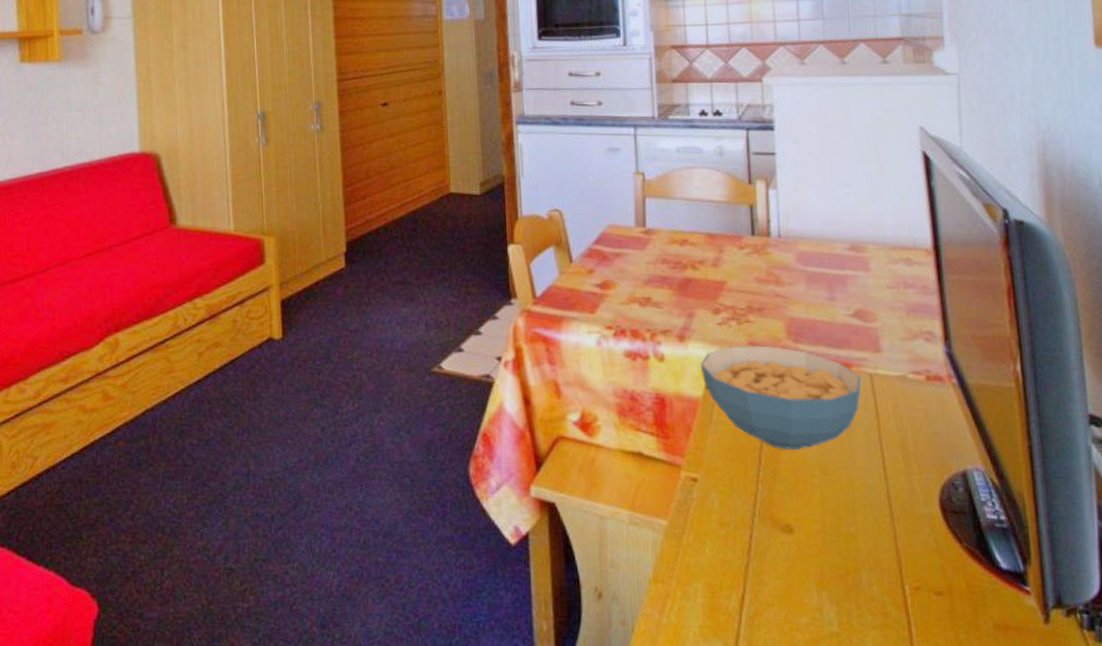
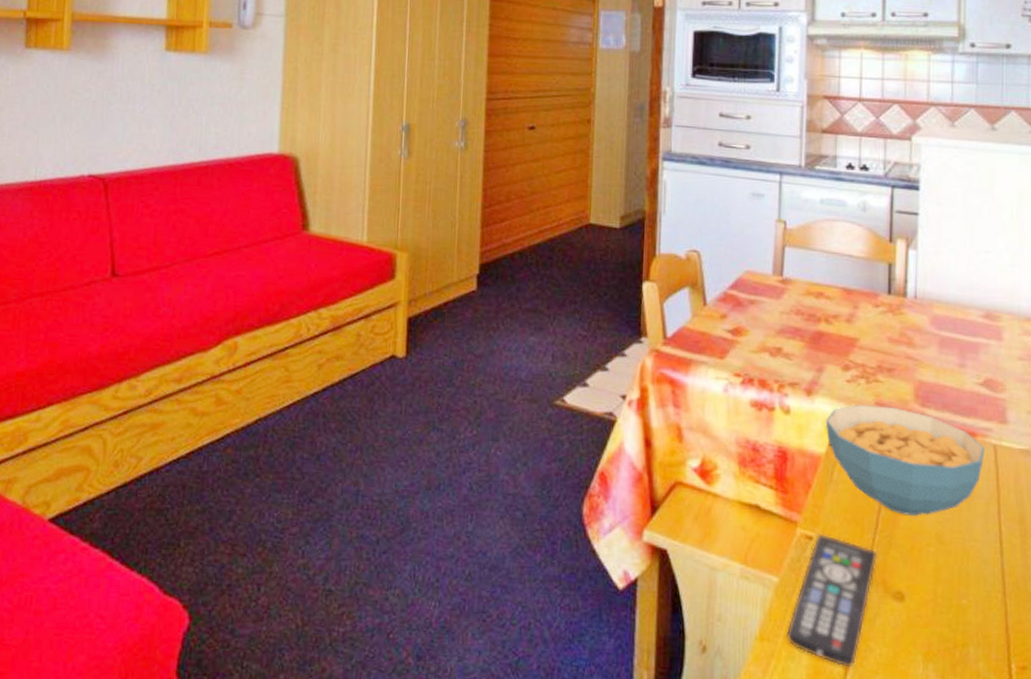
remote control: none [679,474,763,602] -> present [785,533,878,667]

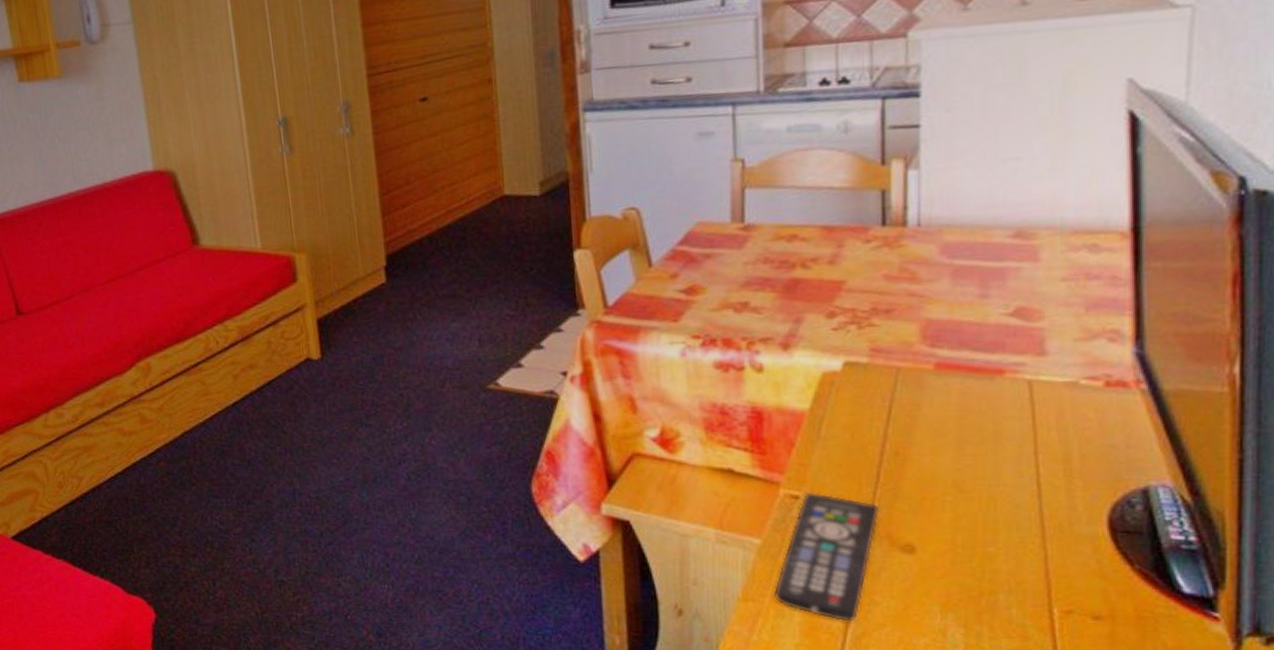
cereal bowl: present [825,404,985,517] -> none [807,351,1016,467]

